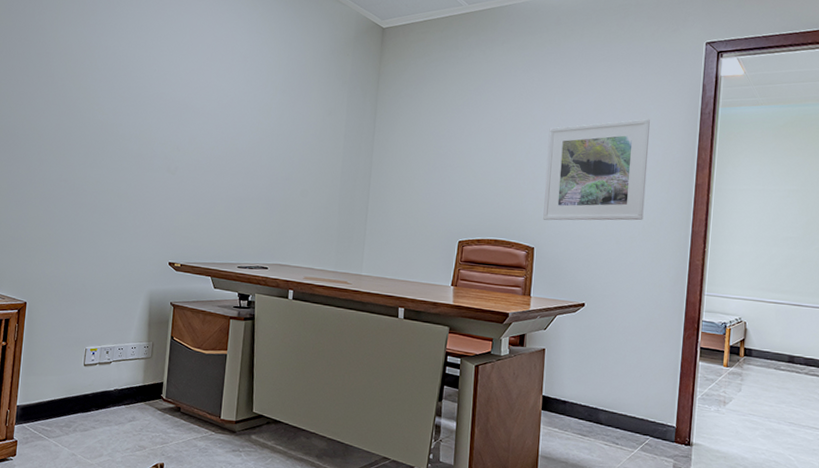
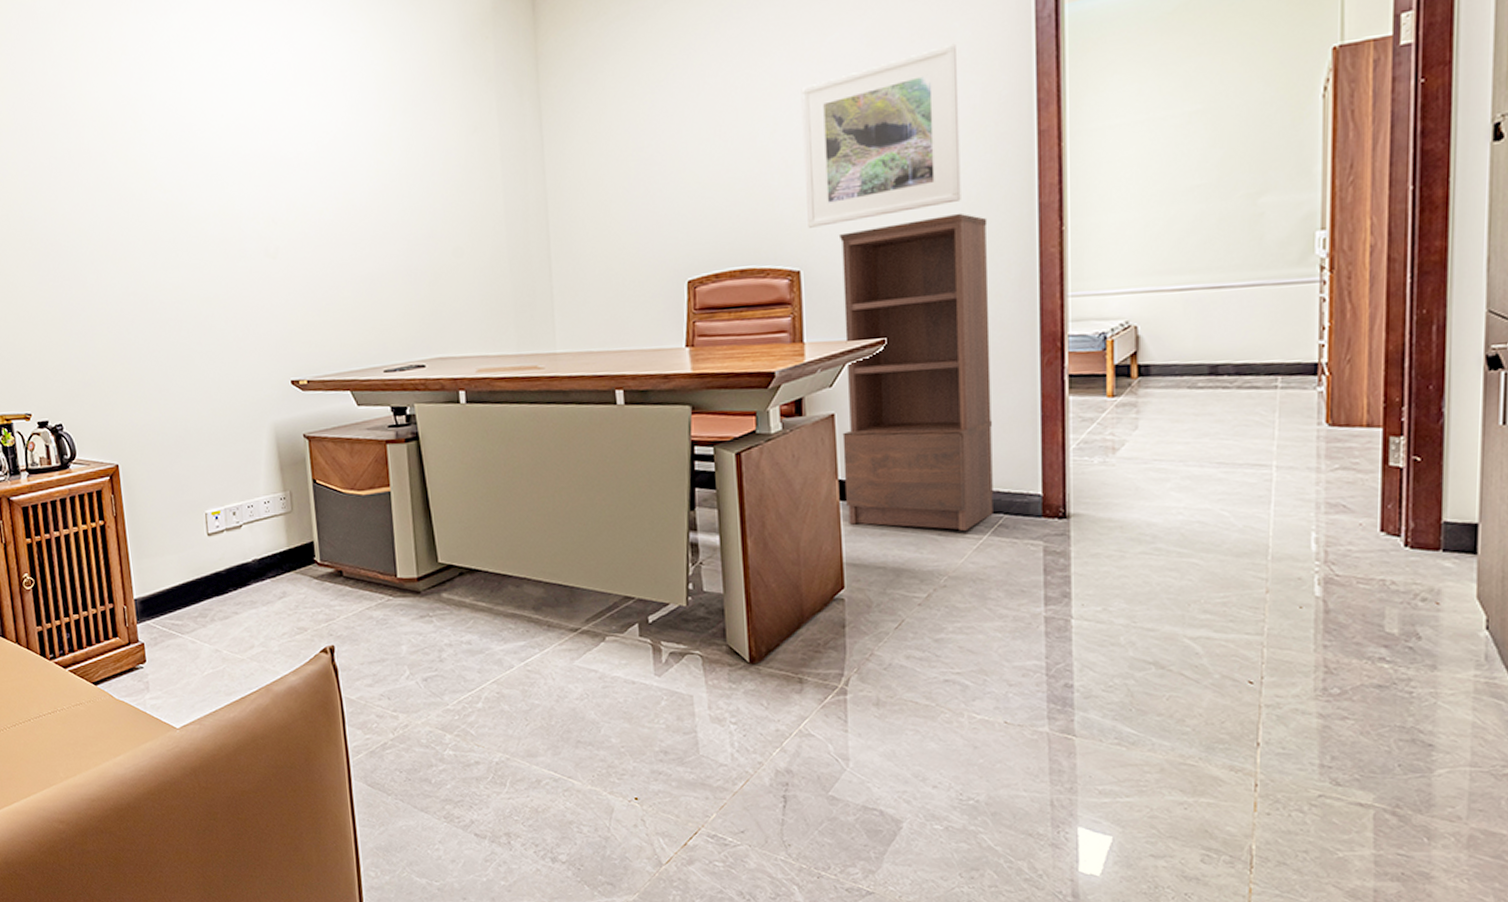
shelving unit: none [546,227,659,444] -> present [838,213,993,531]

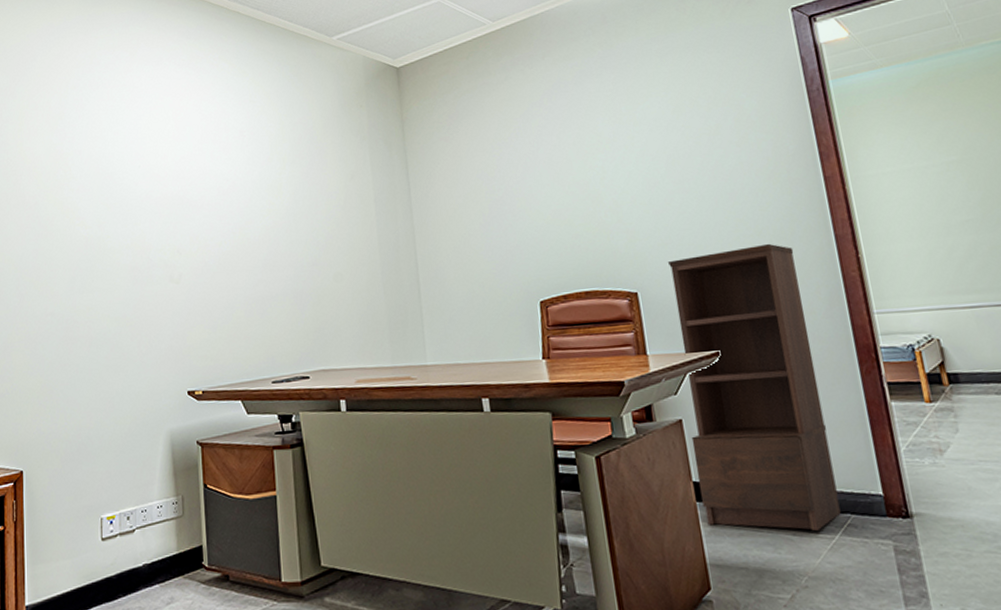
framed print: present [801,43,961,228] -> none [622,110,768,256]

